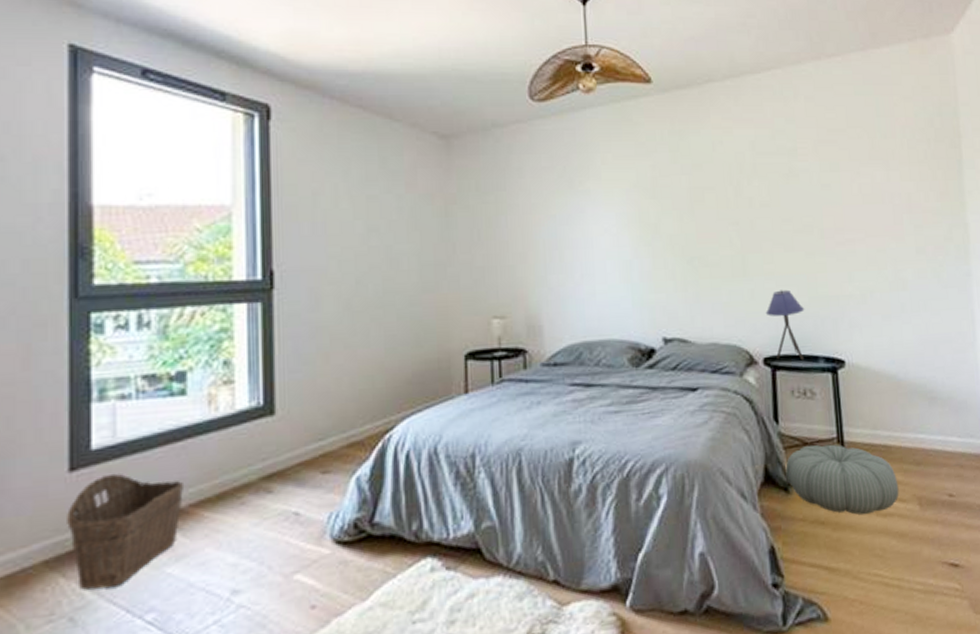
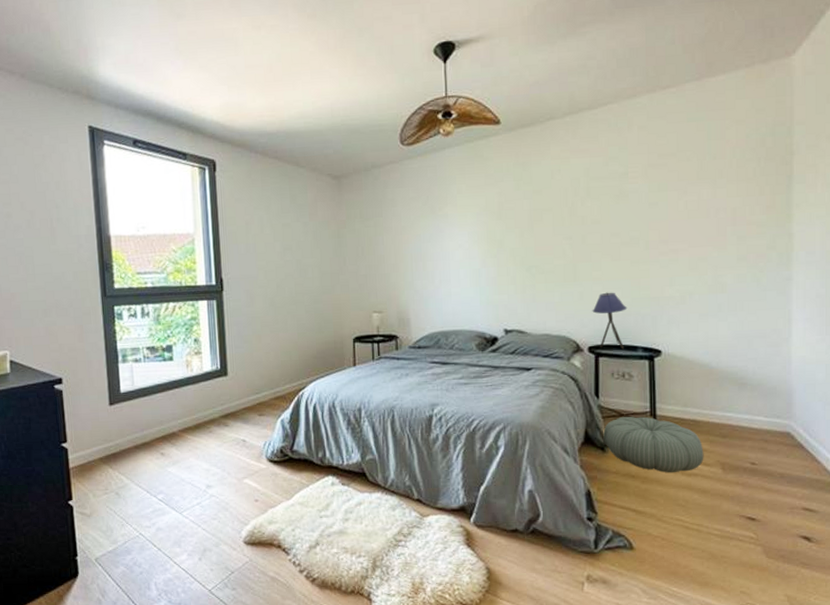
wicker basket: present [67,473,183,590] -> none [110,408,175,478]

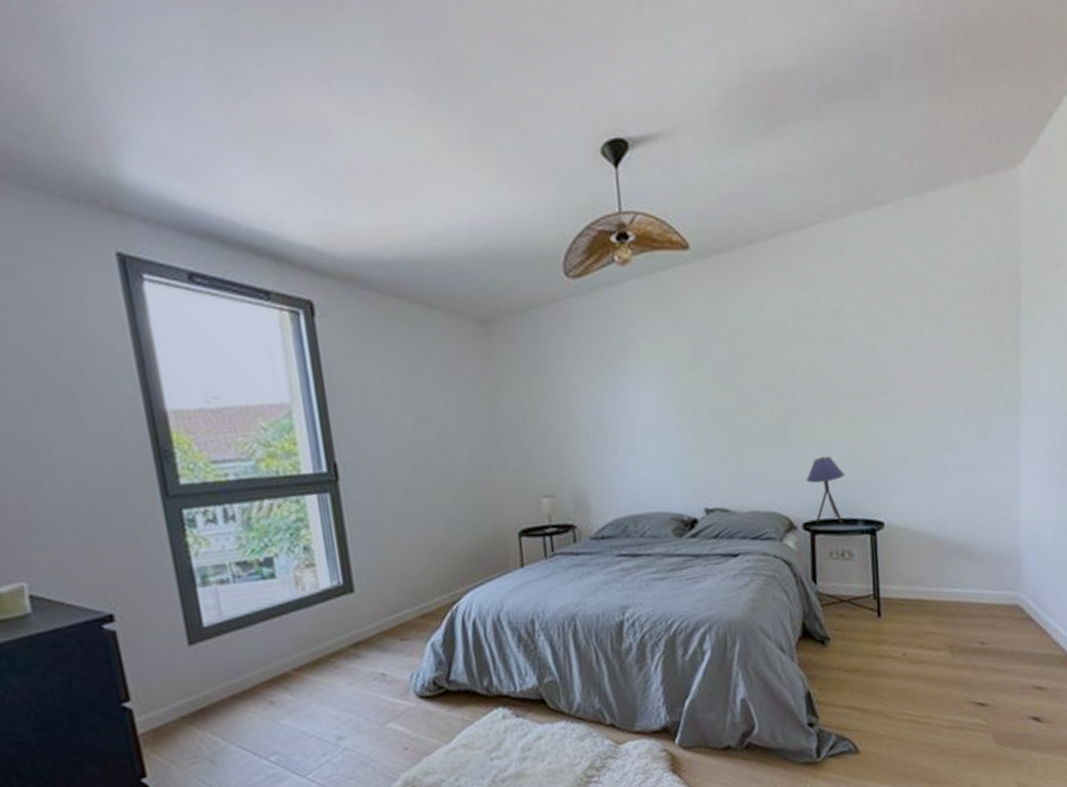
pouf: present [603,416,704,473] -> none [822,600,932,663]

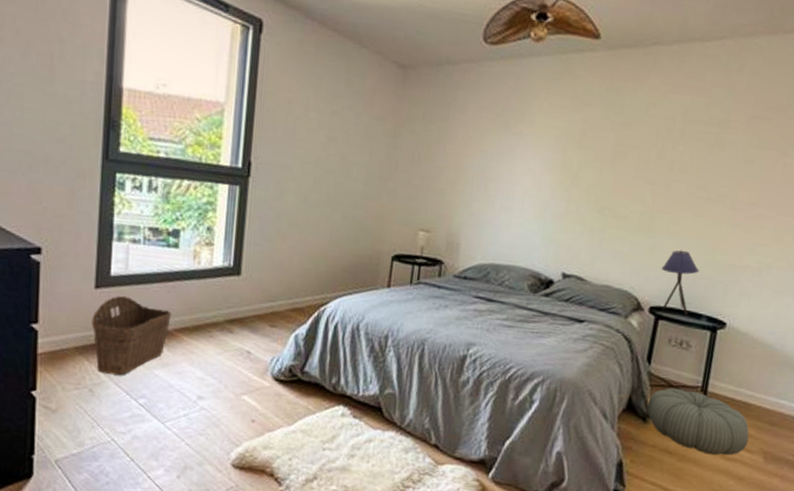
wicker basket: none [193,645,287,739] -> present [91,295,171,376]
pouf: none [822,600,932,663] -> present [646,387,749,456]

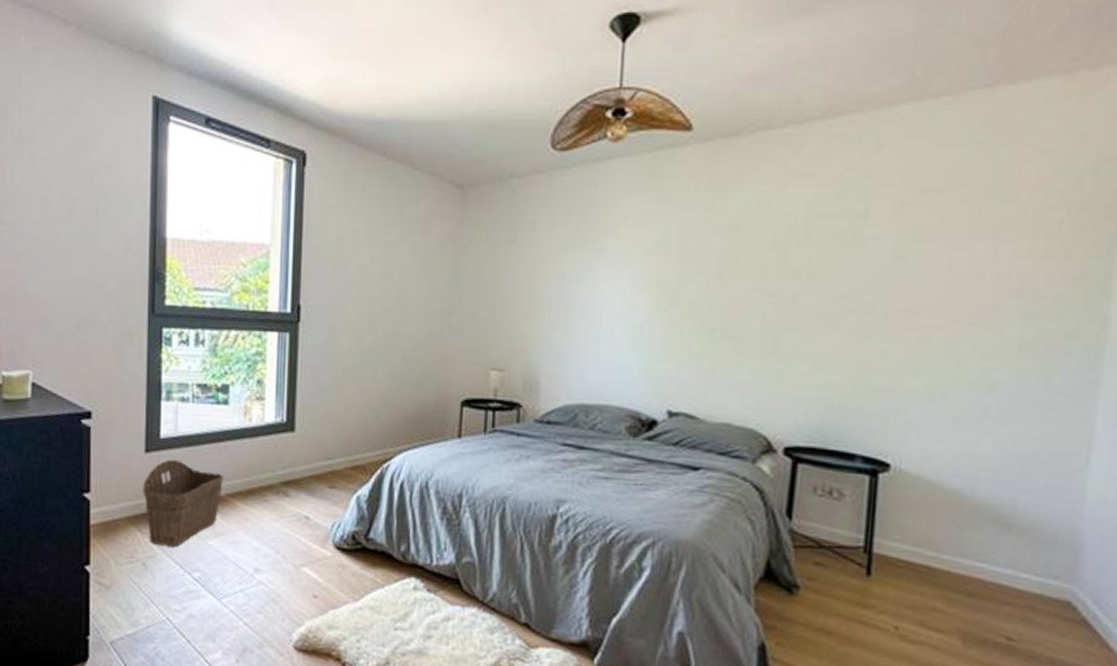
pouf: present [646,387,749,456] -> none [791,548,938,637]
table lamp: present [661,250,700,316] -> none [795,375,847,457]

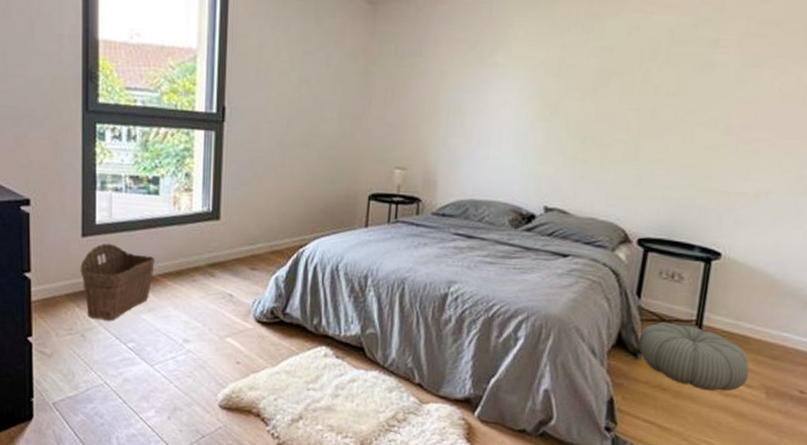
pouf: none [791,548,938,637] -> present [637,321,749,391]

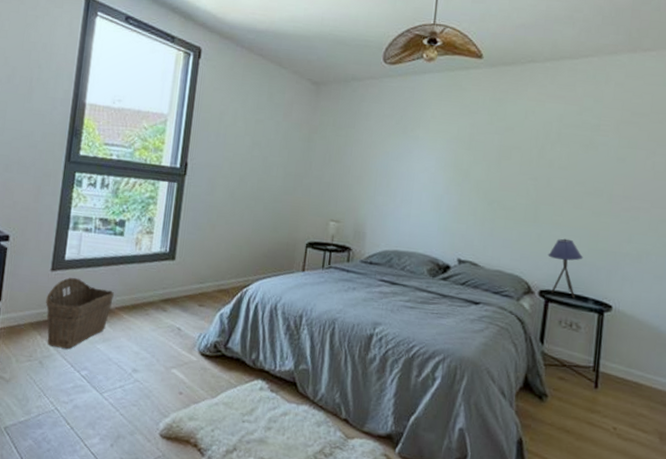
pouf: present [637,321,749,391] -> none [542,367,643,435]
table lamp: none [649,178,691,247] -> present [548,238,584,299]

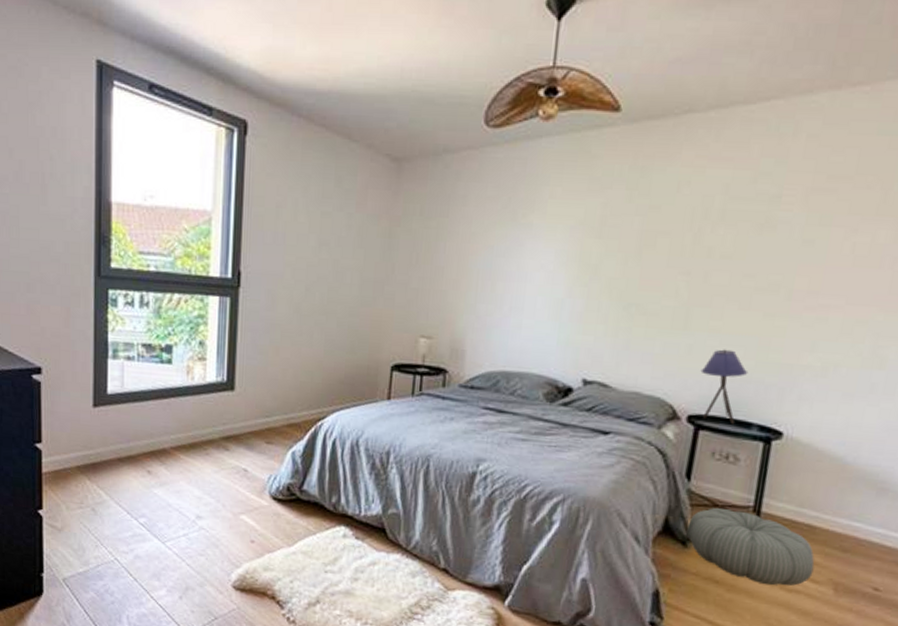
wicker basket: present [45,277,114,349] -> none [91,414,167,495]
pouf: none [542,367,643,435] -> present [686,507,815,586]

